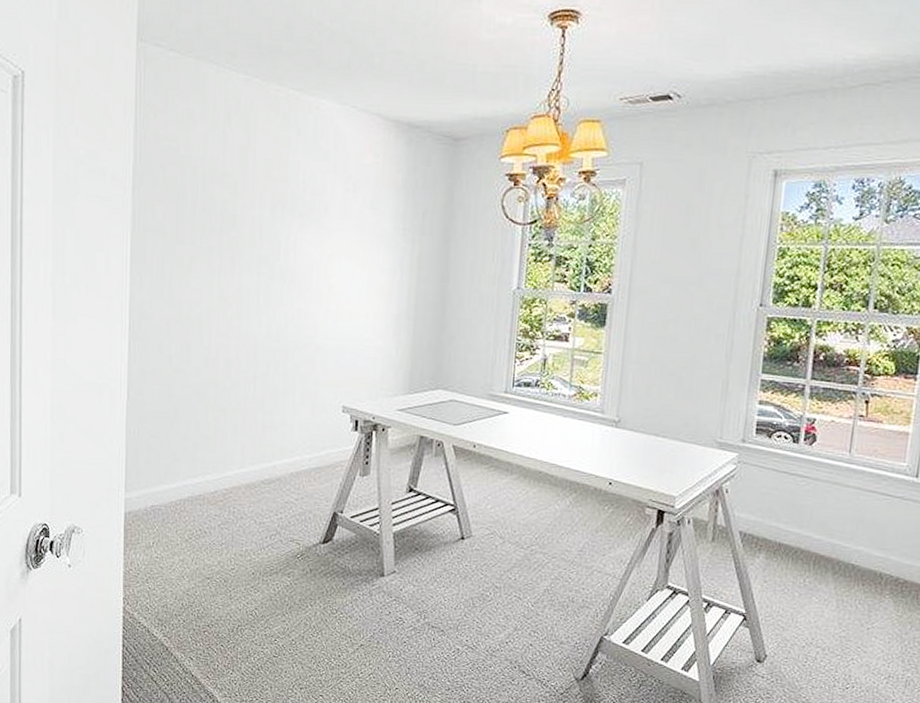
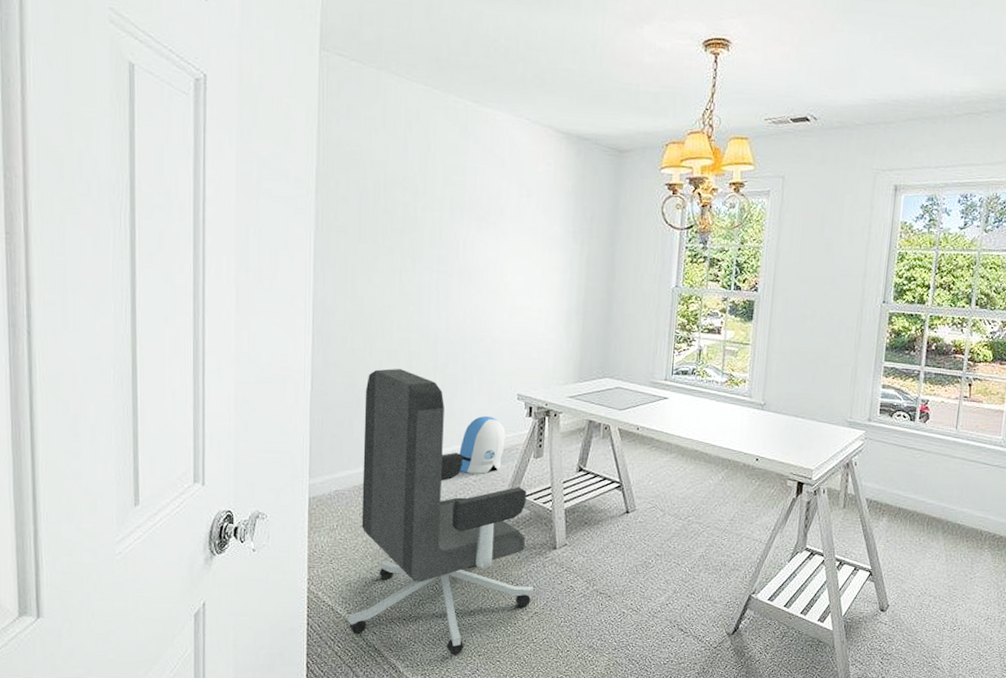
office chair: none [164,376,358,687] -> present [348,368,532,656]
sun visor: none [280,429,330,492] -> present [459,416,506,474]

